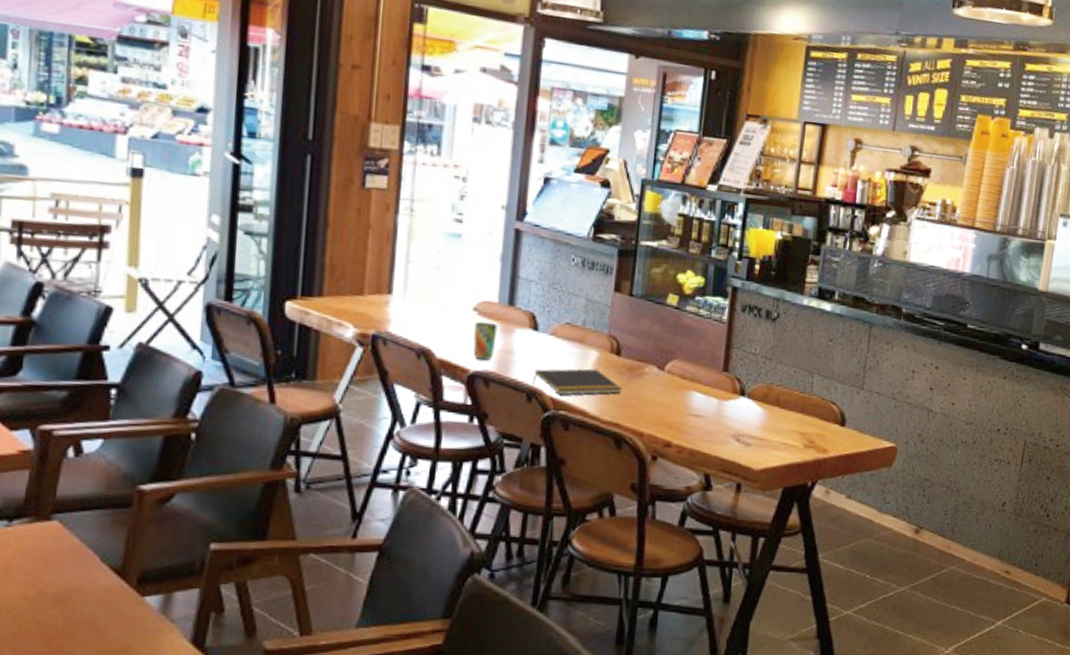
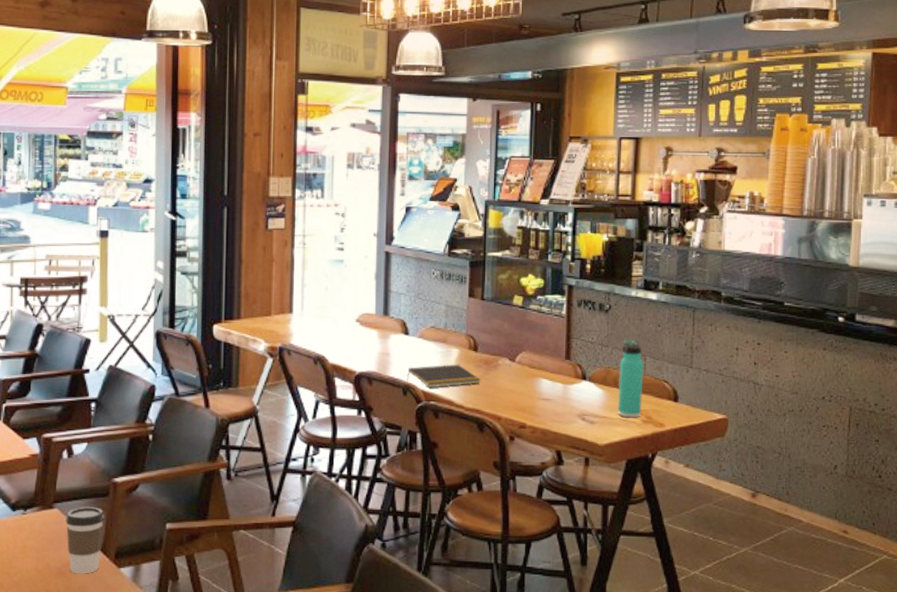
coffee cup: none [68,519,124,603] -> present [65,507,104,574]
cup: present [473,321,498,360] -> none [358,330,376,363]
thermos bottle: none [777,353,812,442] -> present [618,339,645,418]

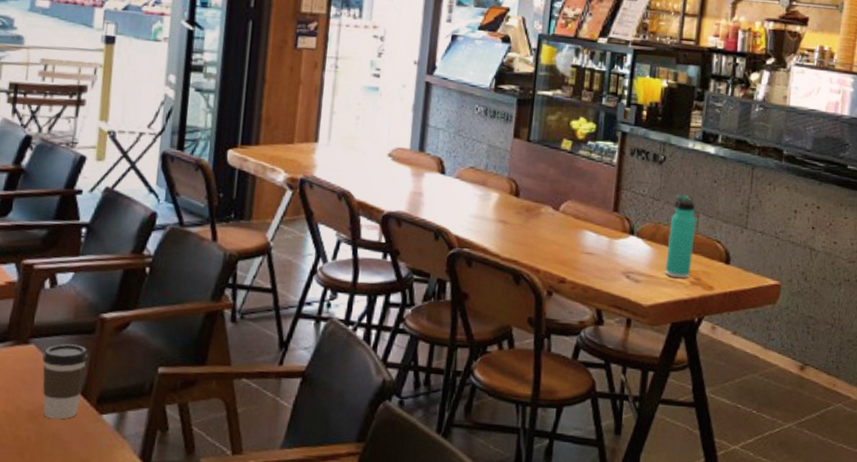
notepad: present [406,364,481,388] -> none [439,209,521,234]

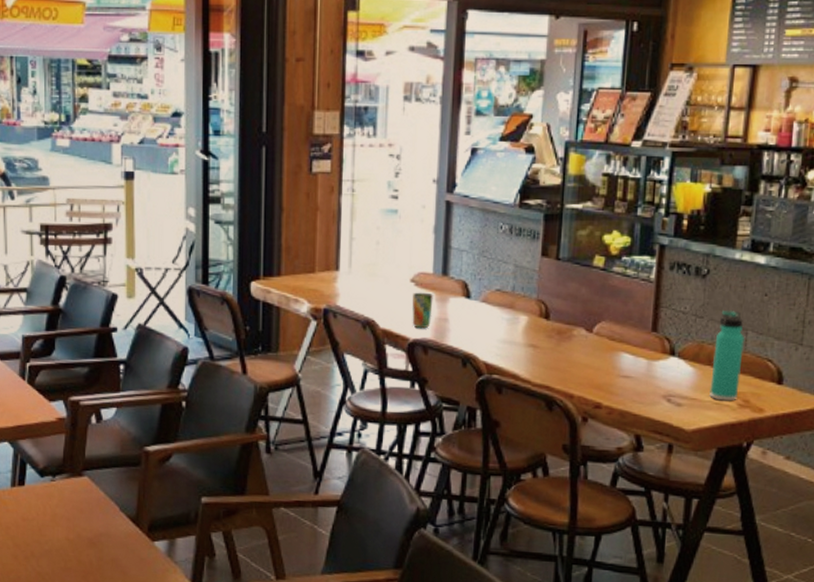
coffee cup: present [42,344,88,420] -> none [96,476,136,546]
cup: none [387,166,409,202] -> present [412,292,433,329]

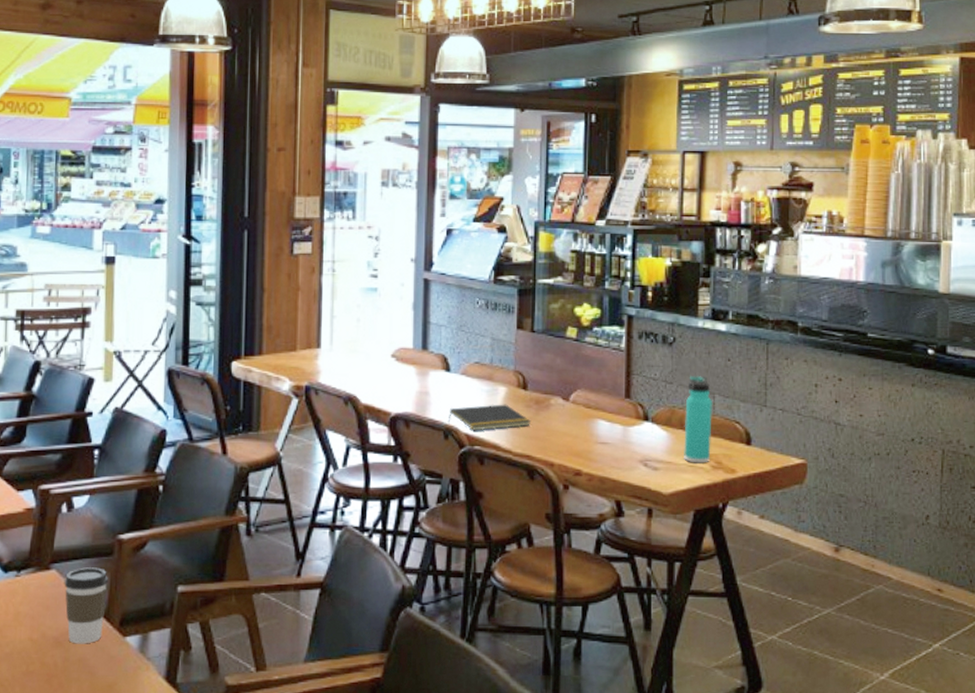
coffee cup: none [96,476,136,546] -> present [64,567,108,644]
cup: present [412,292,433,329] -> none [393,367,414,403]
notepad: none [466,333,553,360] -> present [447,404,532,431]

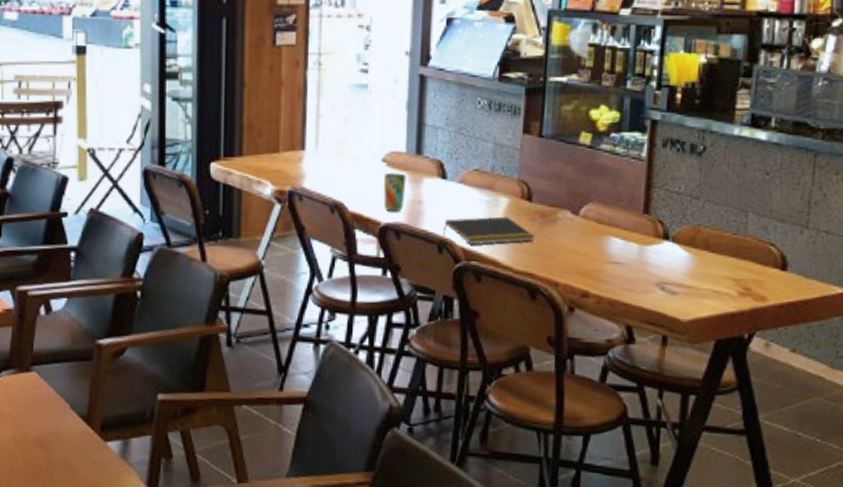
coffee cup: present [64,567,108,644] -> none [45,371,88,447]
cup: none [393,367,414,403] -> present [383,172,406,212]
thermos bottle: present [684,375,713,463] -> none [707,190,746,289]

